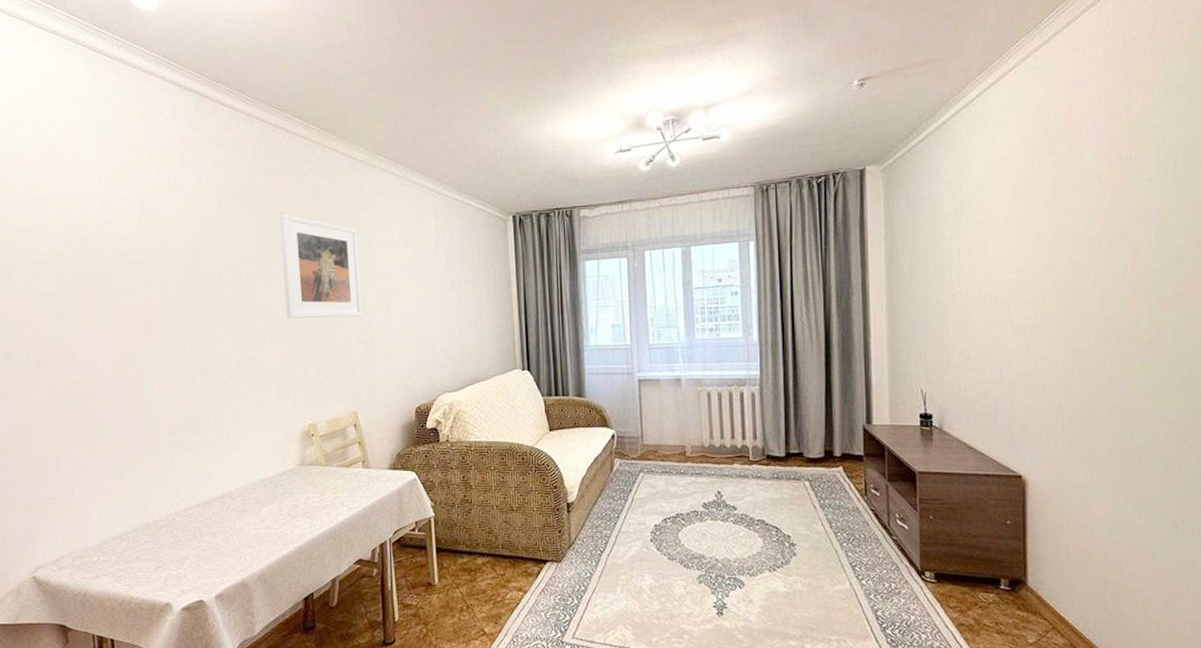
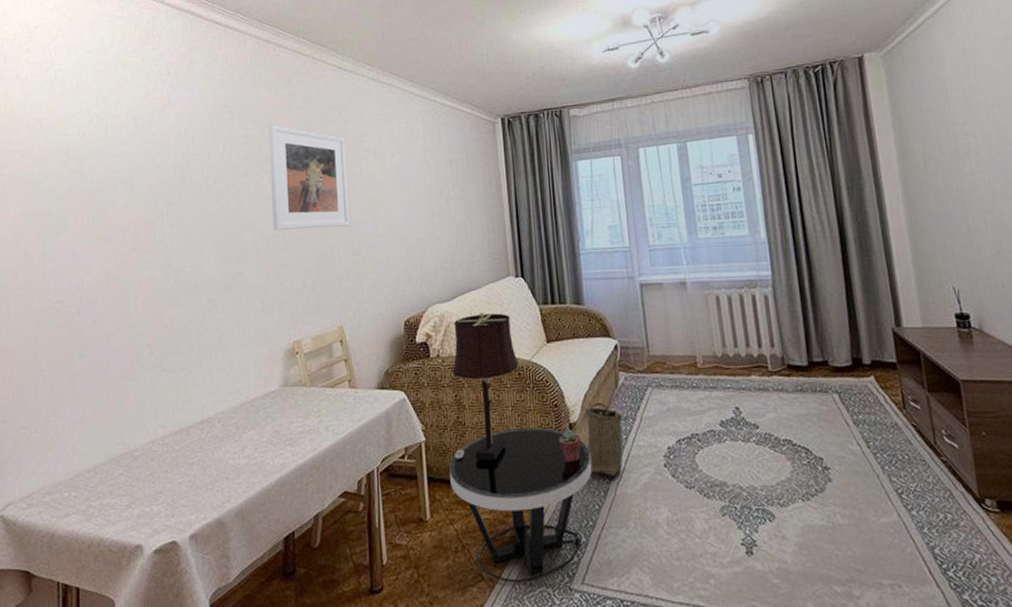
side table: none [456,506,586,637] -> present [449,427,592,583]
table lamp: none [461,401,523,535] -> present [453,311,519,461]
potted succulent: none [557,508,578,538] -> present [559,429,582,464]
basket: none [581,485,621,549] -> present [584,402,629,476]

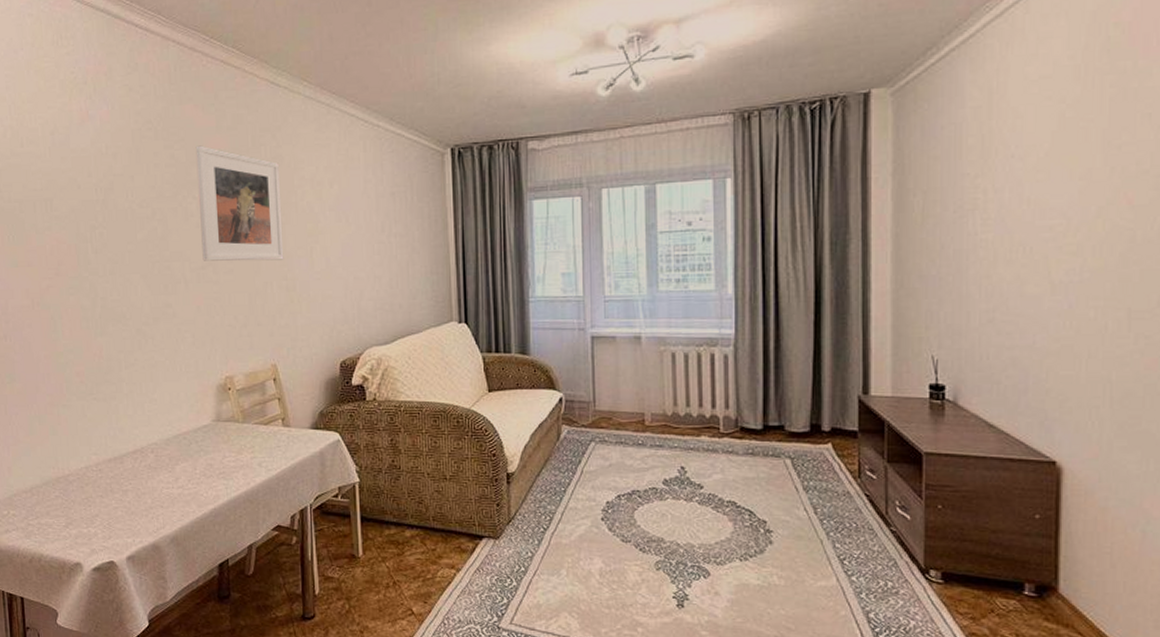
side table: present [449,427,592,583] -> none [383,475,528,619]
table lamp: present [453,311,519,461] -> none [389,357,458,505]
potted succulent: present [559,429,582,464] -> none [495,478,518,512]
basket: present [584,402,629,476] -> none [522,454,569,526]

